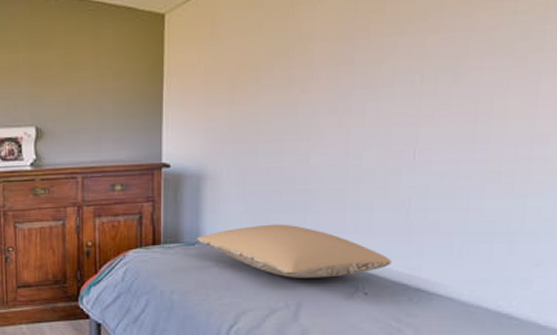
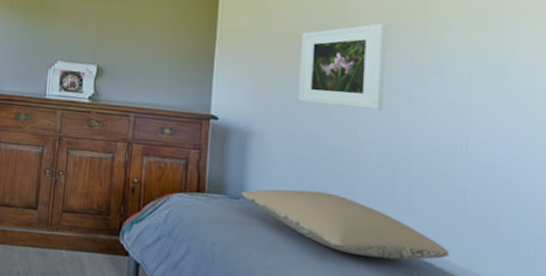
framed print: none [251,36,342,135] -> present [298,23,387,110]

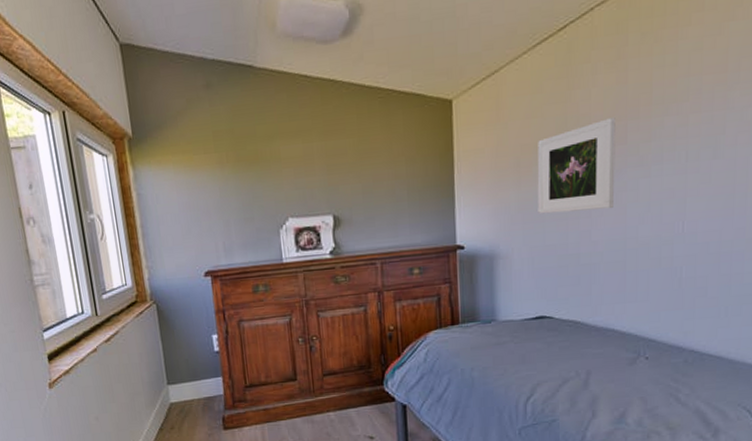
pillow: present [241,189,449,260] -> none [492,297,667,348]

